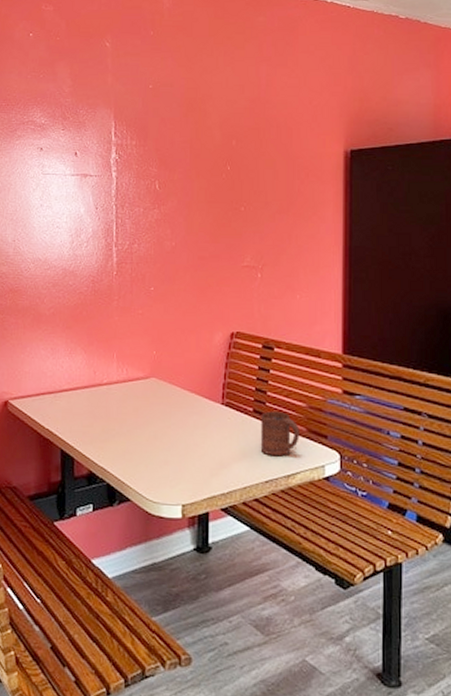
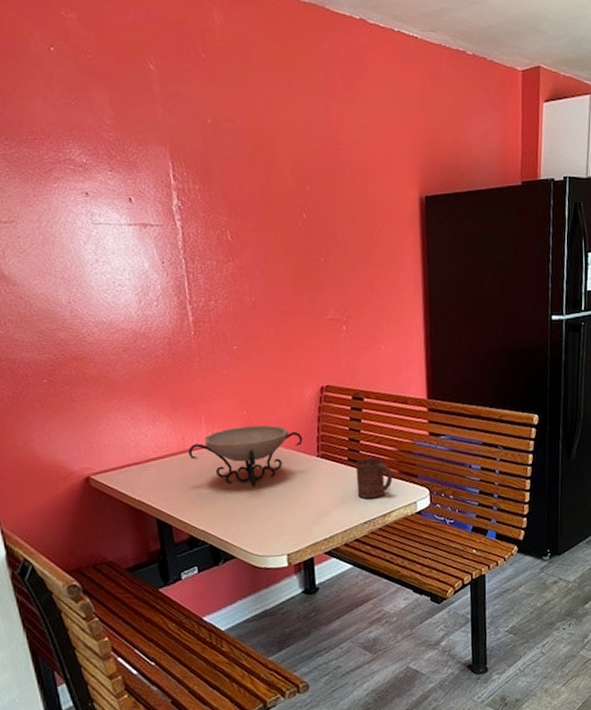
decorative bowl: none [98,365,209,429] -> present [188,425,303,488]

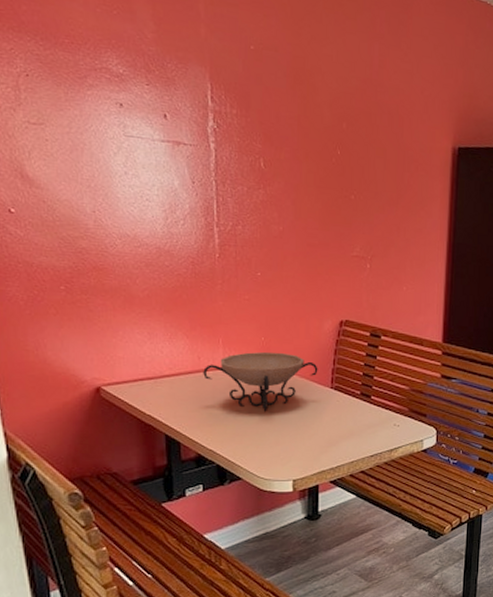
cup: present [355,457,393,499] -> none [367,394,402,434]

